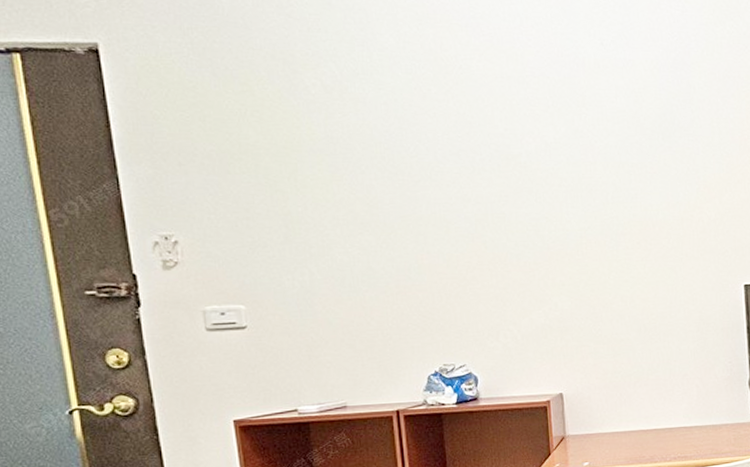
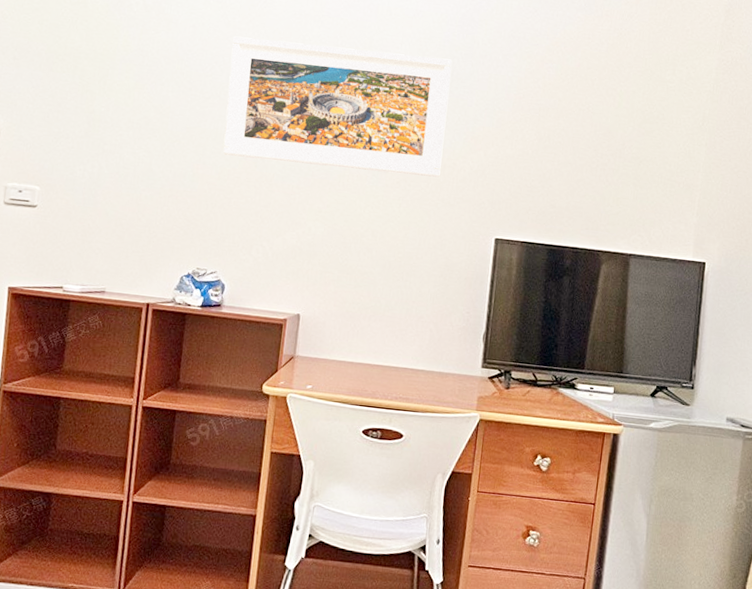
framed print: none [433,107,679,241] -> present [223,36,453,178]

